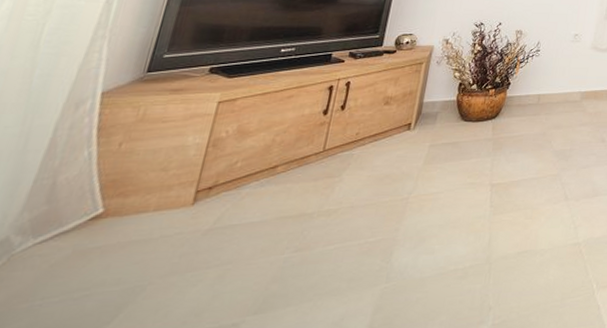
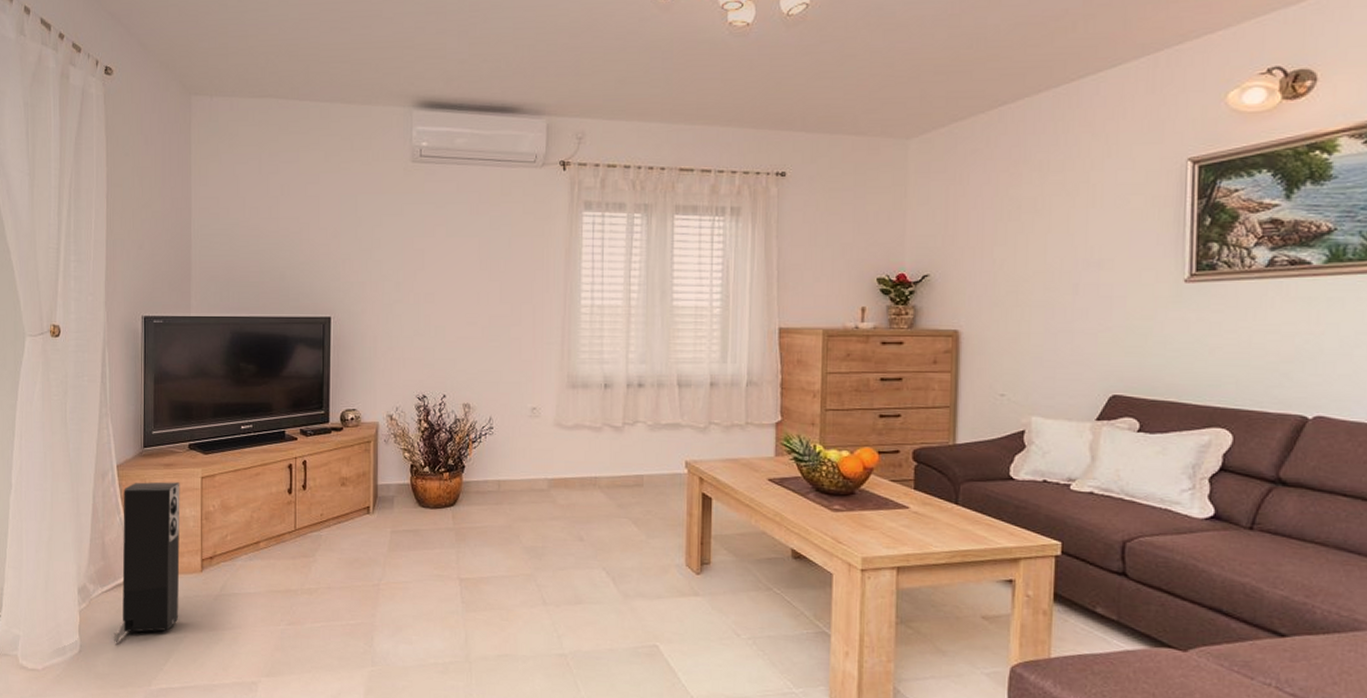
speaker: none [35,108,188,307] -> present [114,481,180,643]

